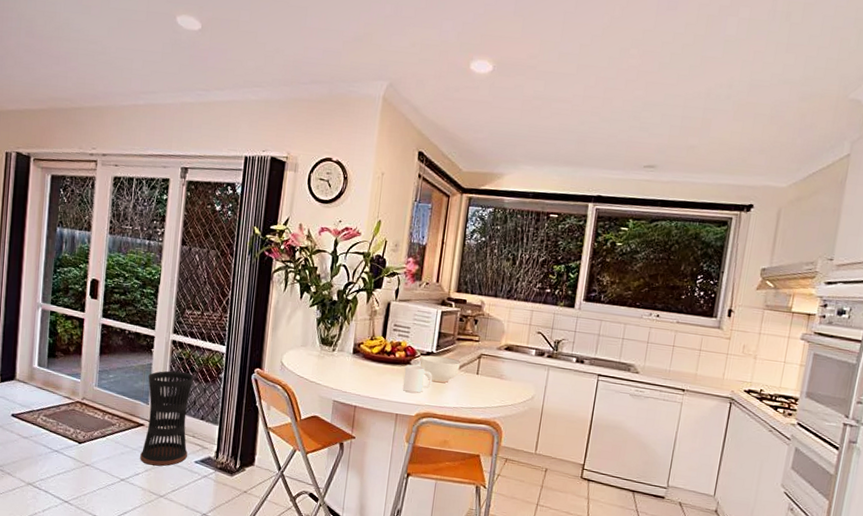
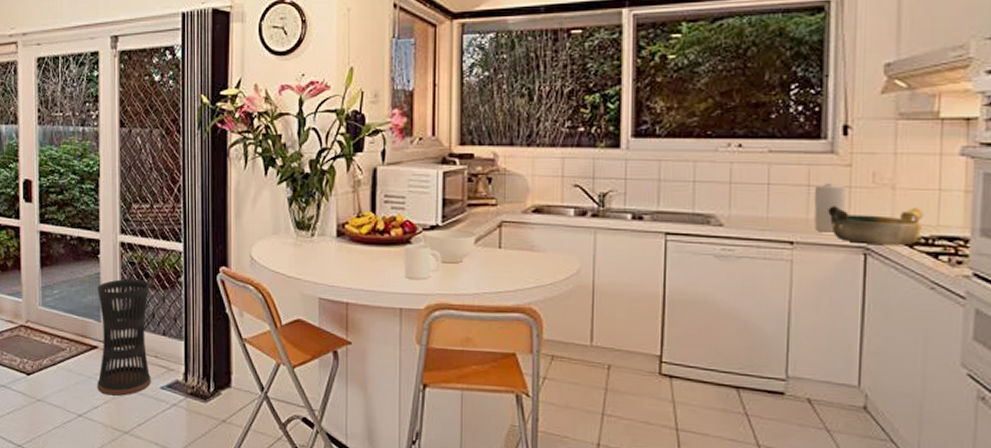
paper towel holder: none [700,349,725,386] -> present [813,182,846,233]
cooking pot: none [710,366,773,400] -> present [828,206,924,246]

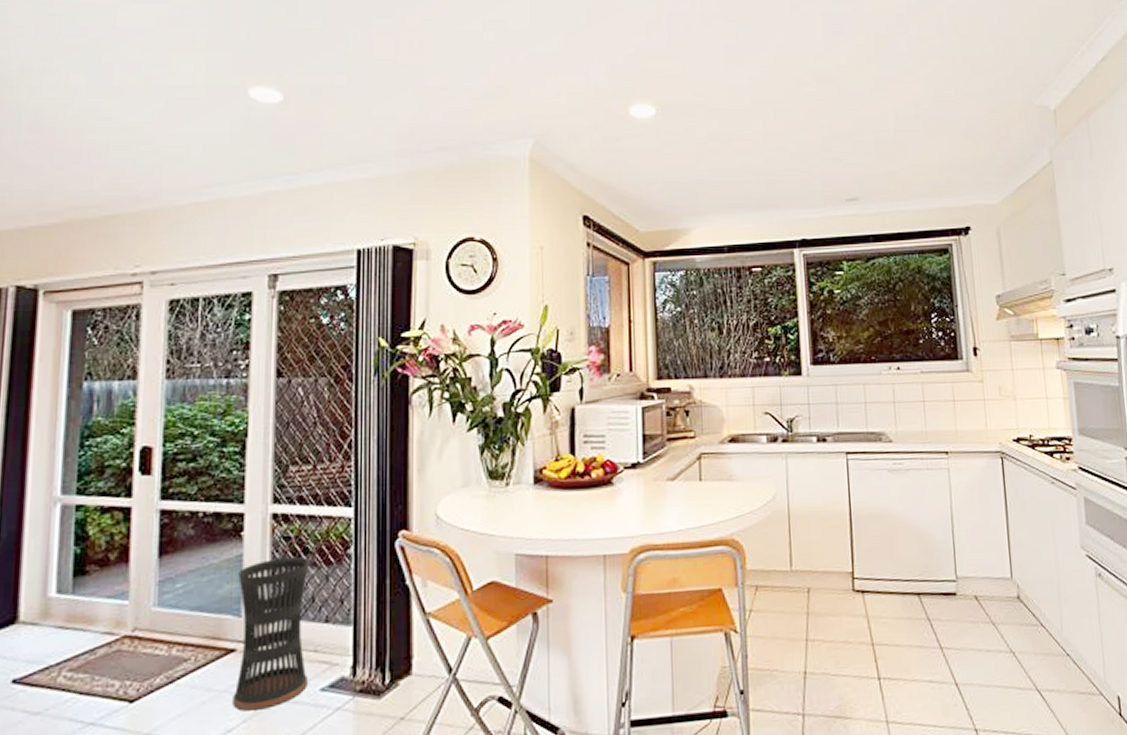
mug: present [404,244,442,280] -> none [606,484,645,523]
bowl: present [422,229,477,264] -> none [624,465,678,502]
paper towel holder: present [813,182,846,233] -> none [958,397,983,441]
cooking pot: present [828,206,924,246] -> none [970,414,1039,449]

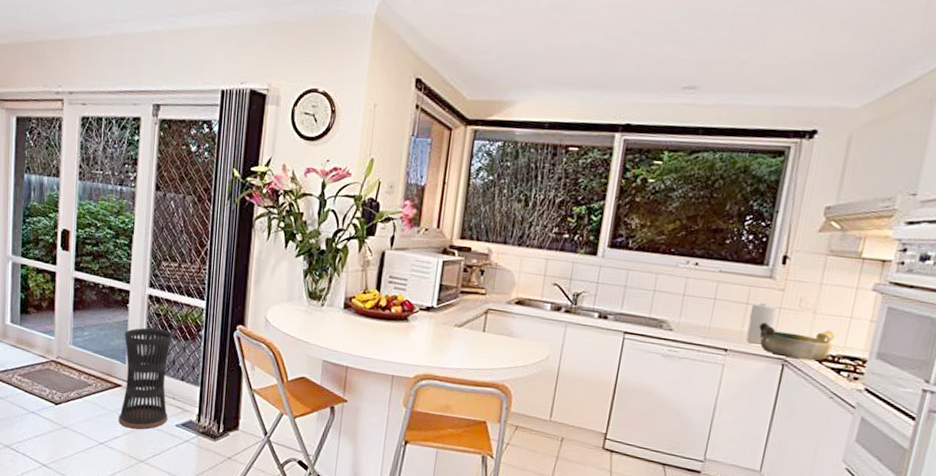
paper towel holder: none [958,397,983,441] -> present [746,302,777,345]
cooking pot: none [970,414,1039,449] -> present [759,322,836,362]

